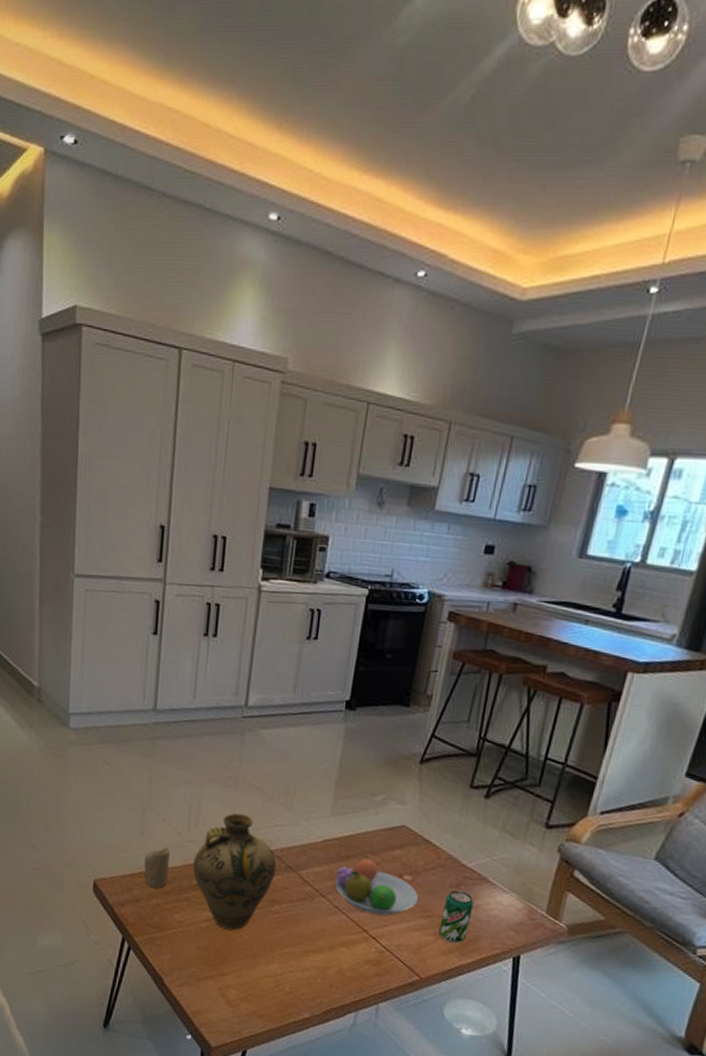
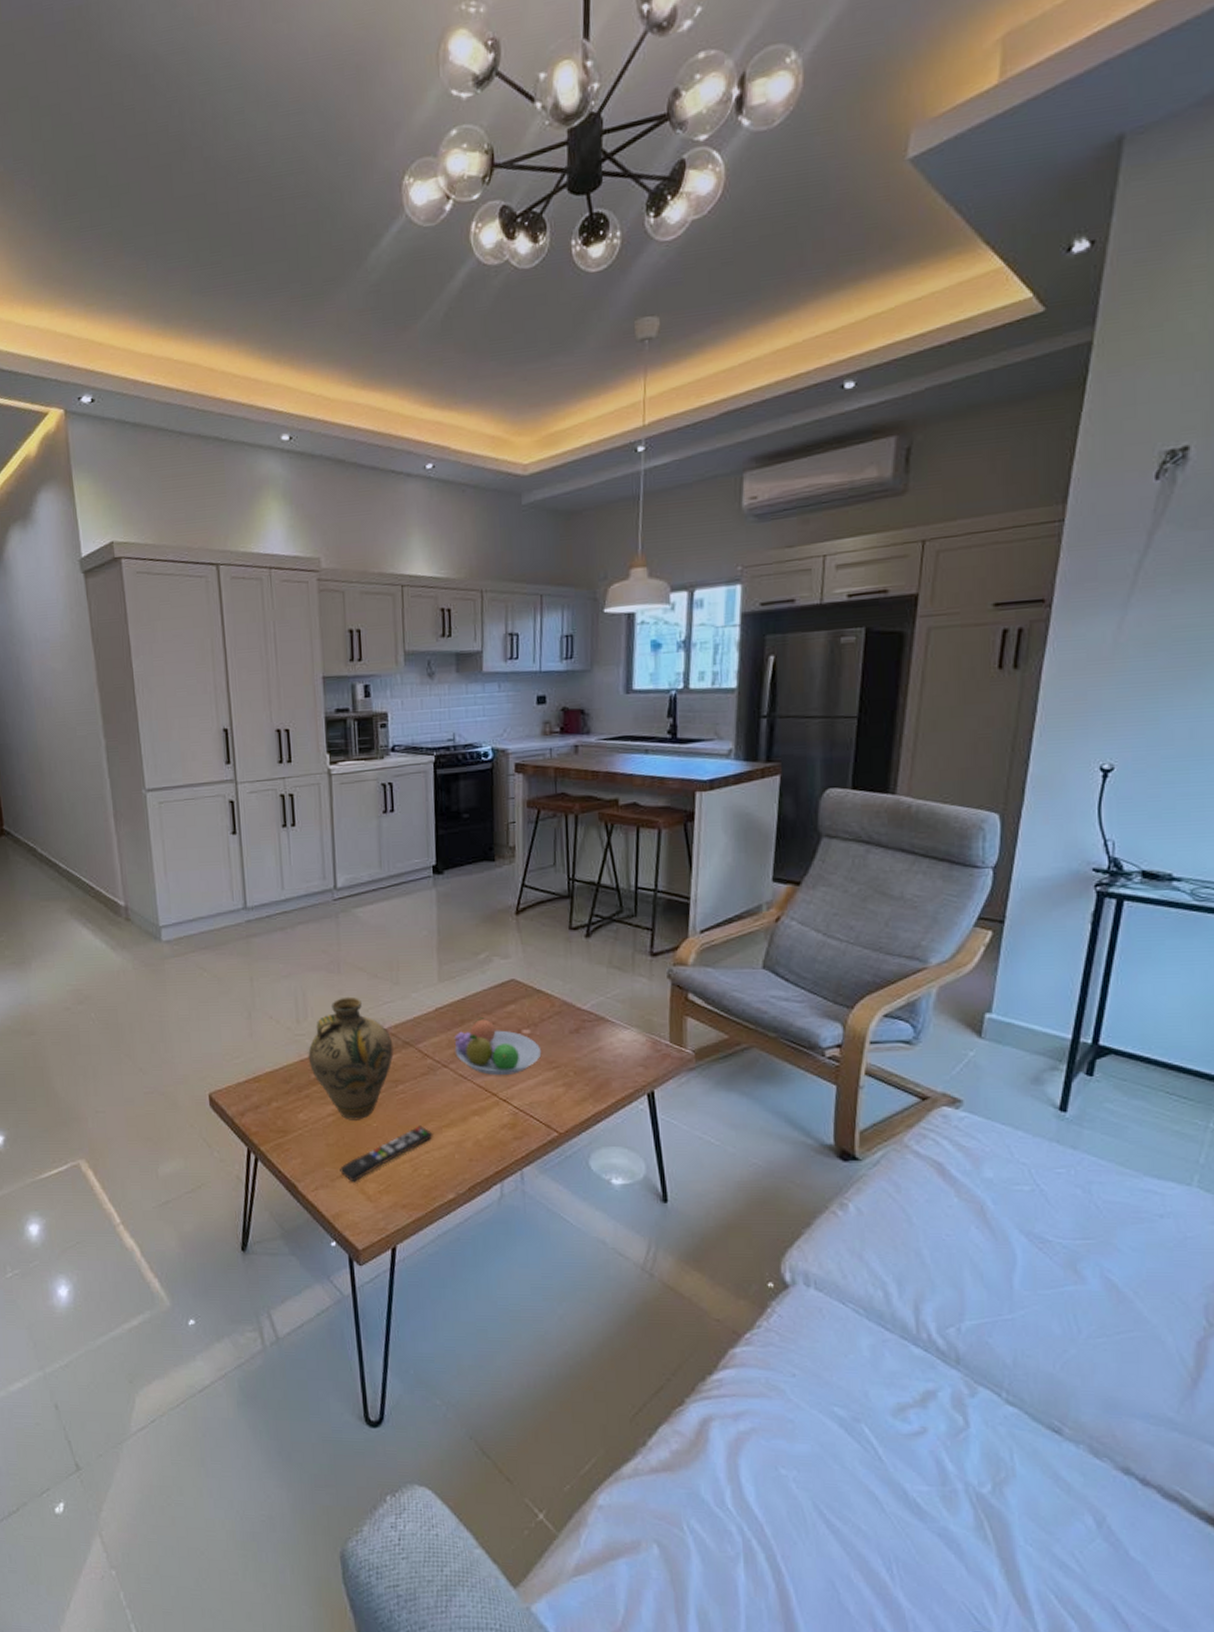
candle: present [143,846,170,888] -> none [257,1044,286,1090]
remote control: none [206,946,300,986] -> present [340,1125,433,1182]
beverage can: present [438,890,474,944] -> none [567,1035,598,1090]

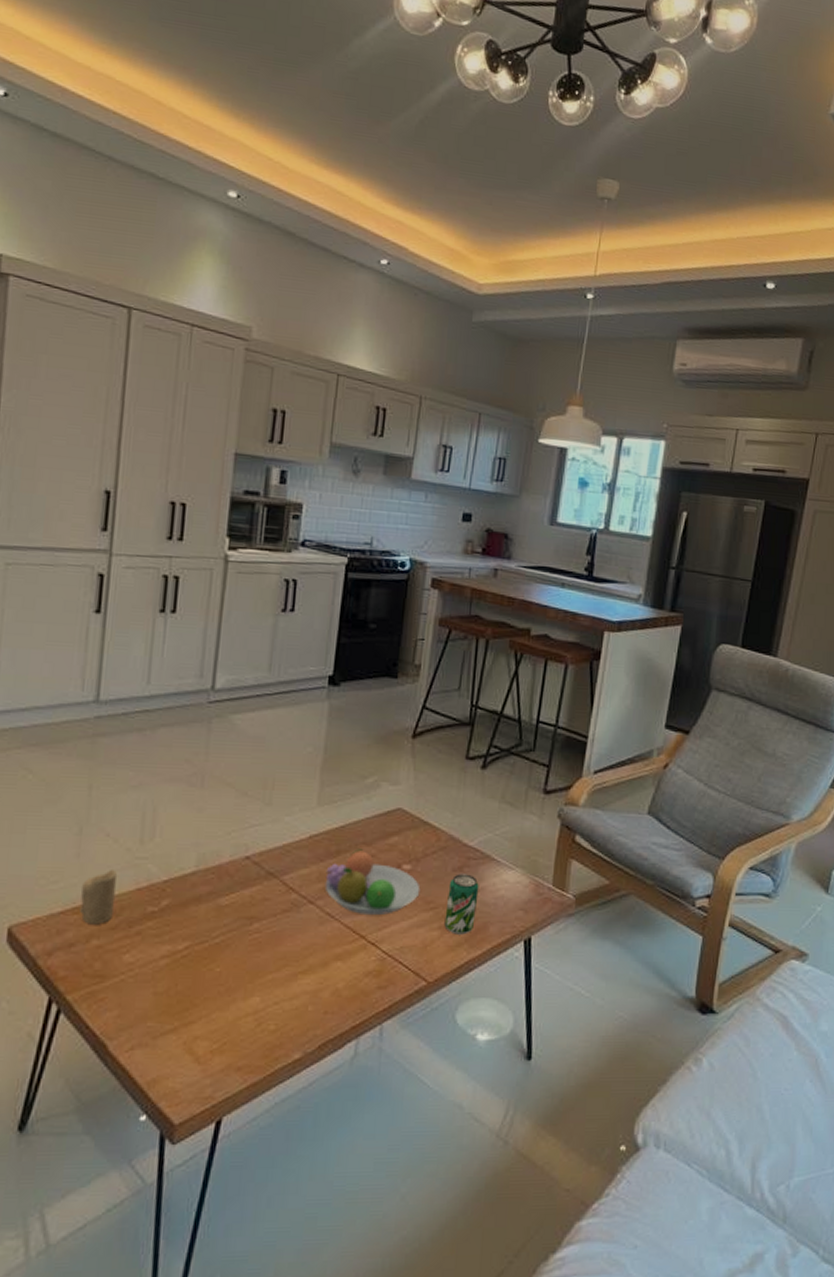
candle: none [257,1044,286,1090] -> present [80,868,117,925]
jug: present [308,996,394,1120] -> none [147,815,254,964]
remote control: present [340,1125,433,1182] -> none [166,971,286,1040]
beverage can: none [567,1035,598,1090] -> present [444,874,479,935]

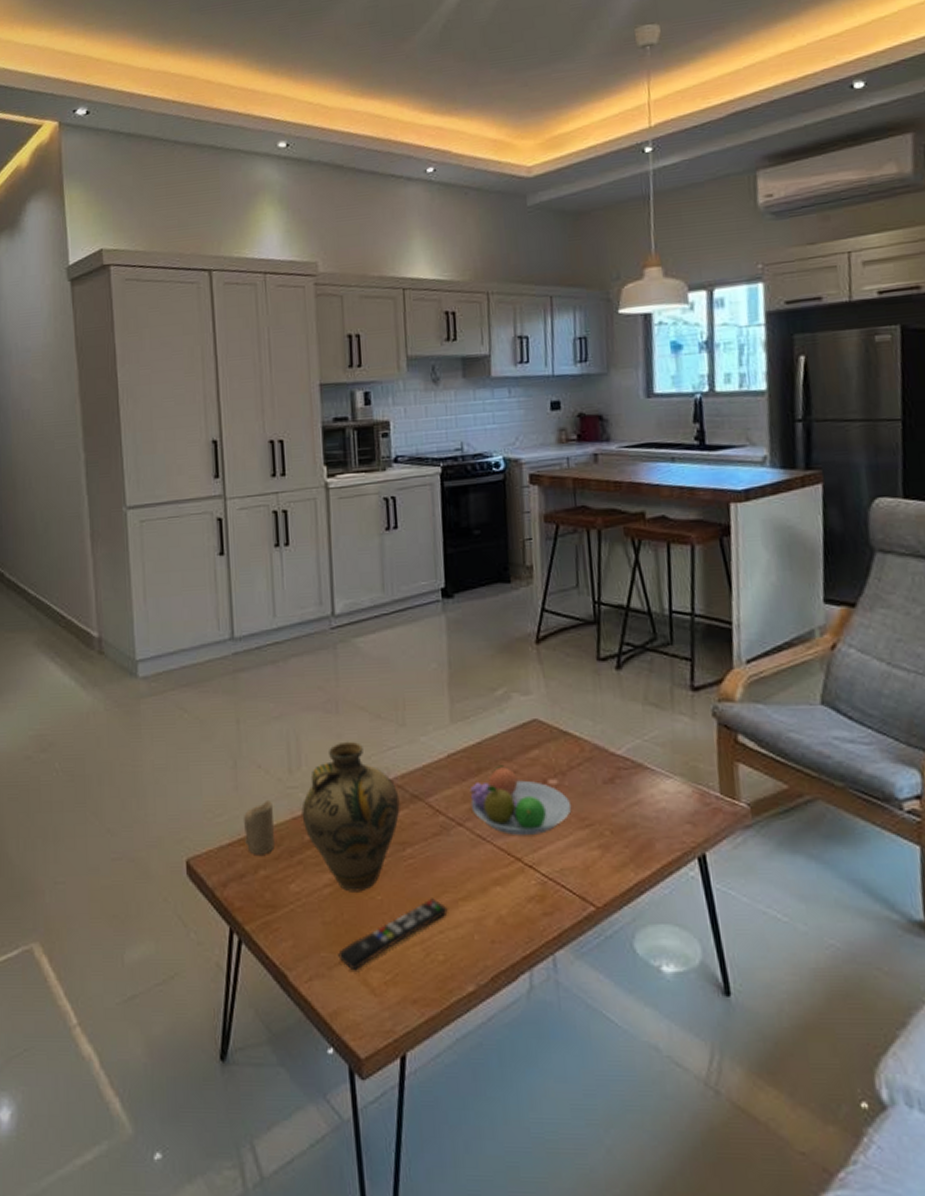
jug: none [147,815,254,964] -> present [301,741,400,892]
remote control: none [166,971,286,1040] -> present [338,898,448,971]
beverage can: present [444,874,479,935] -> none [601,786,638,854]

